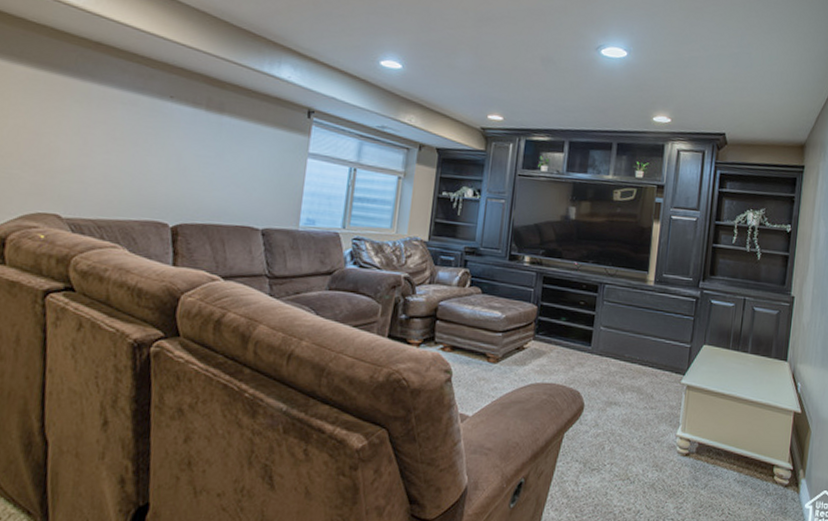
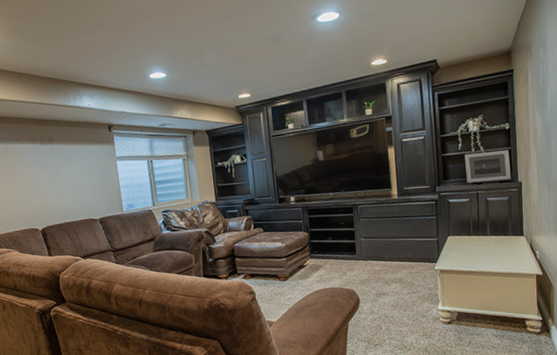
picture frame: none [735,249,787,291] -> present [464,150,512,184]

